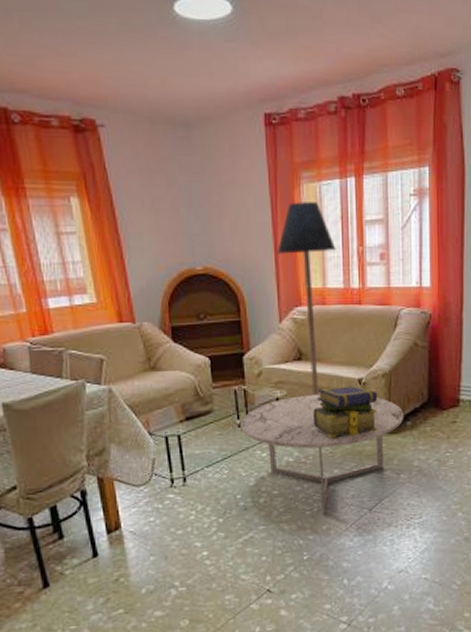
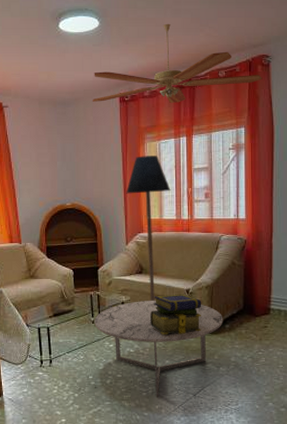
ceiling fan: none [226,15,452,130] -> present [92,23,263,103]

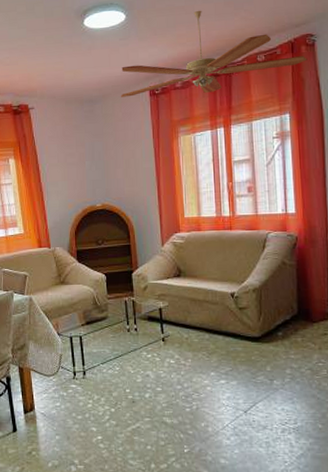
coffee table: present [94,300,223,398] -> none [130,305,275,414]
floor lamp: present [126,156,171,301] -> none [160,149,209,306]
stack of books: present [150,294,202,334] -> none [191,298,250,343]

